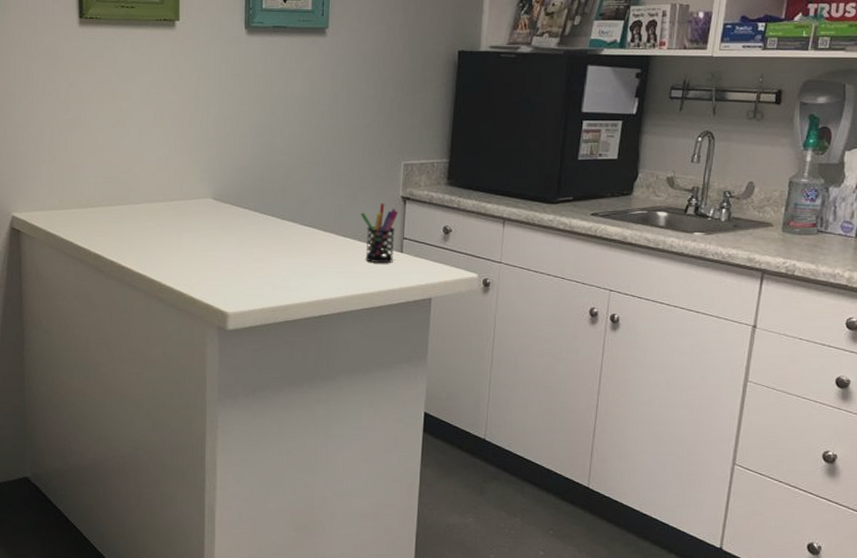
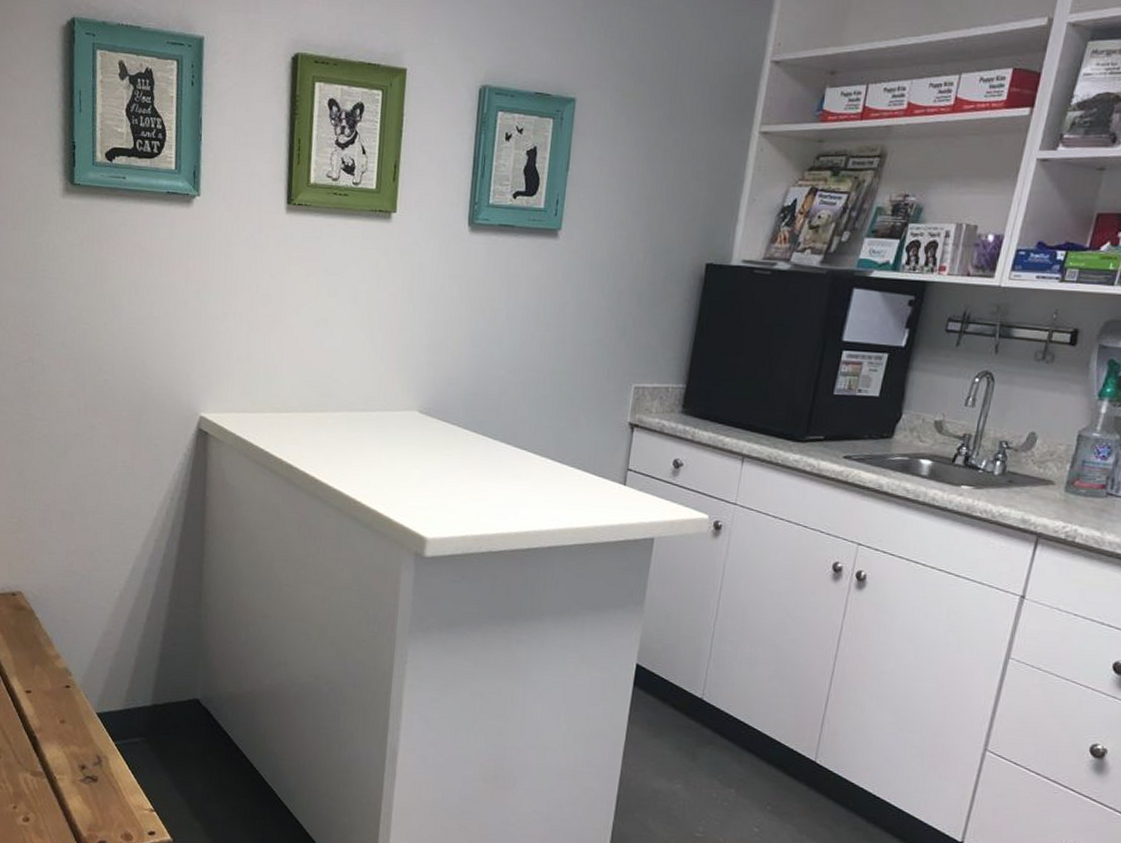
pen holder: present [360,203,399,264] -> none [581,429,625,496]

